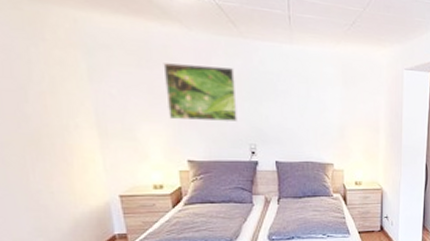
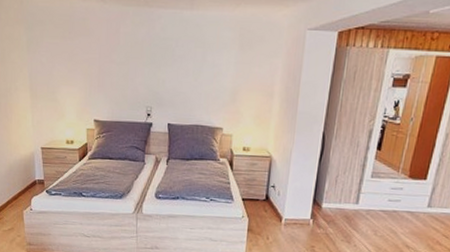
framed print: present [163,63,237,121] -> none [81,34,139,85]

